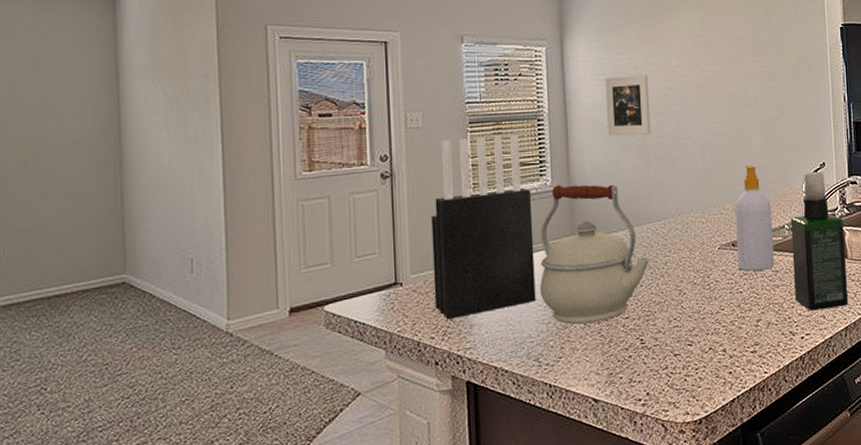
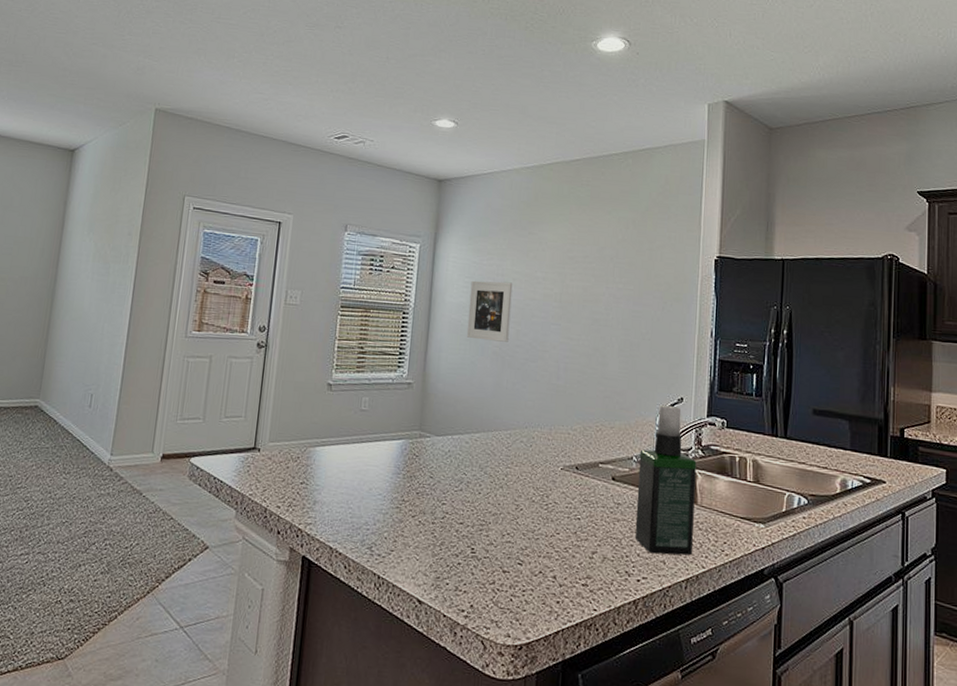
knife block: present [431,134,536,320] -> none [285,320,388,492]
kettle: present [539,184,650,324] -> none [382,378,492,522]
soap bottle: present [734,165,775,271] -> none [579,387,622,500]

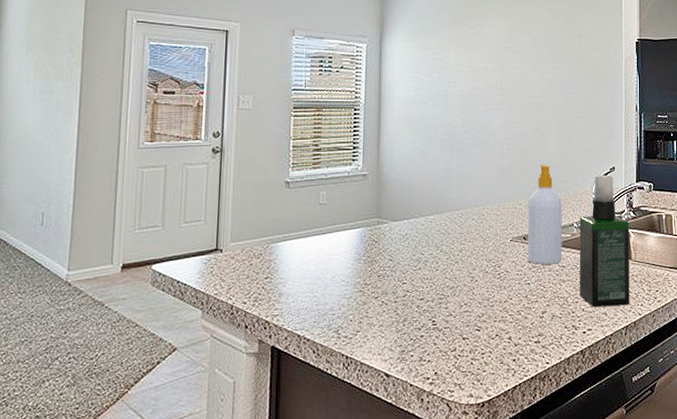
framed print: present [466,280,513,342] -> none [416,74,457,130]
soap bottle: none [579,387,622,500] -> present [527,164,563,264]

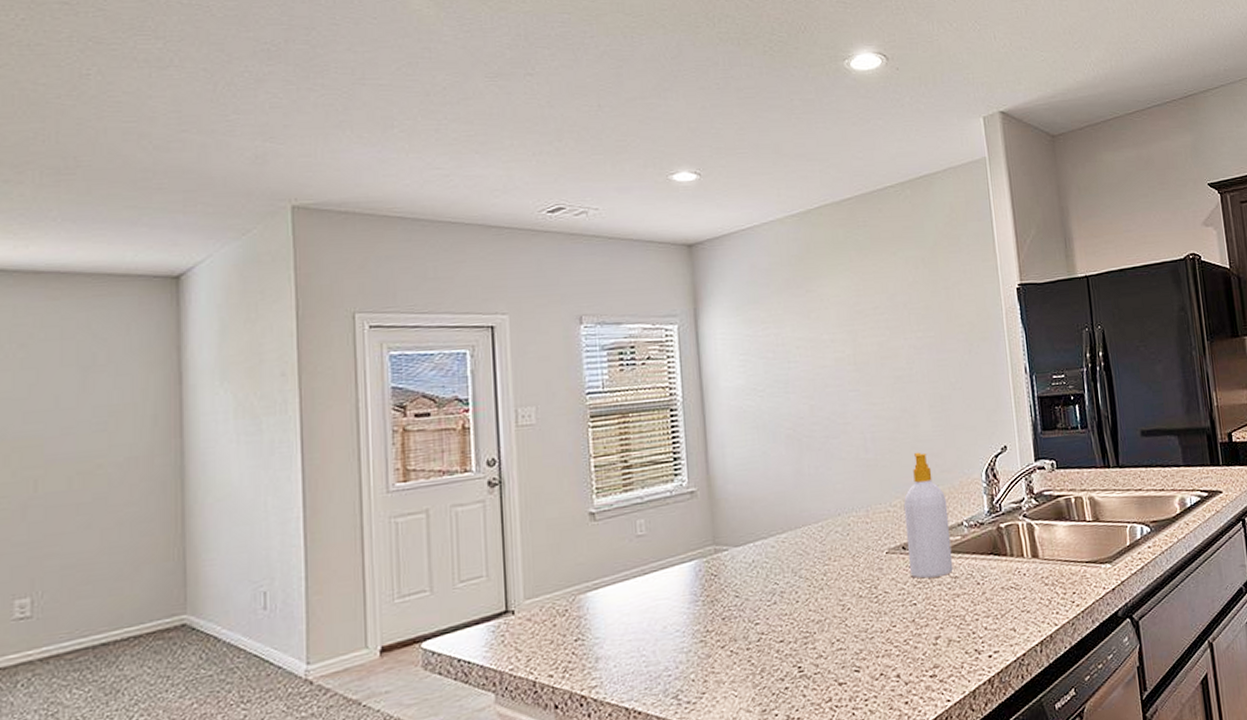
spray bottle: present [579,174,630,307] -> none [969,456,1043,624]

